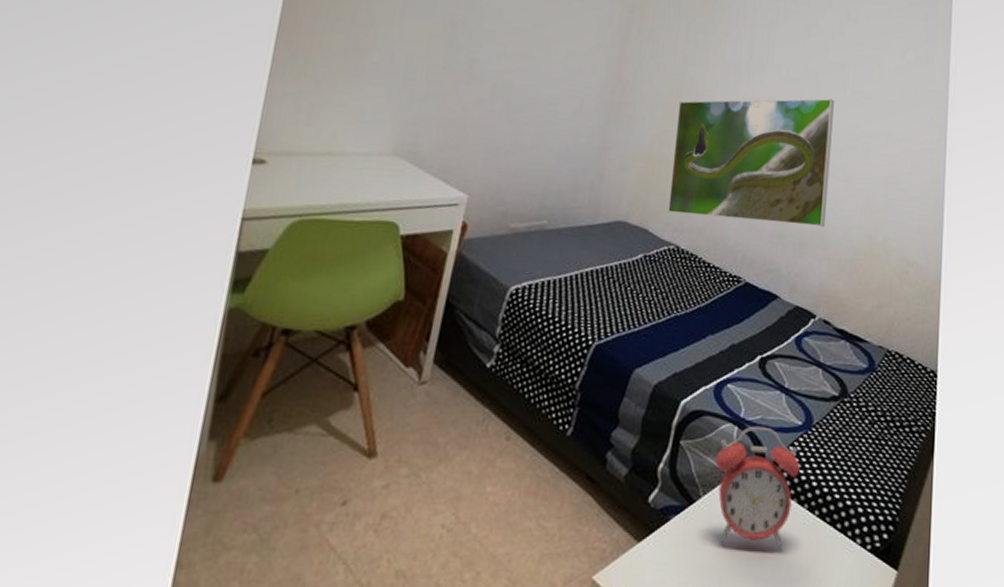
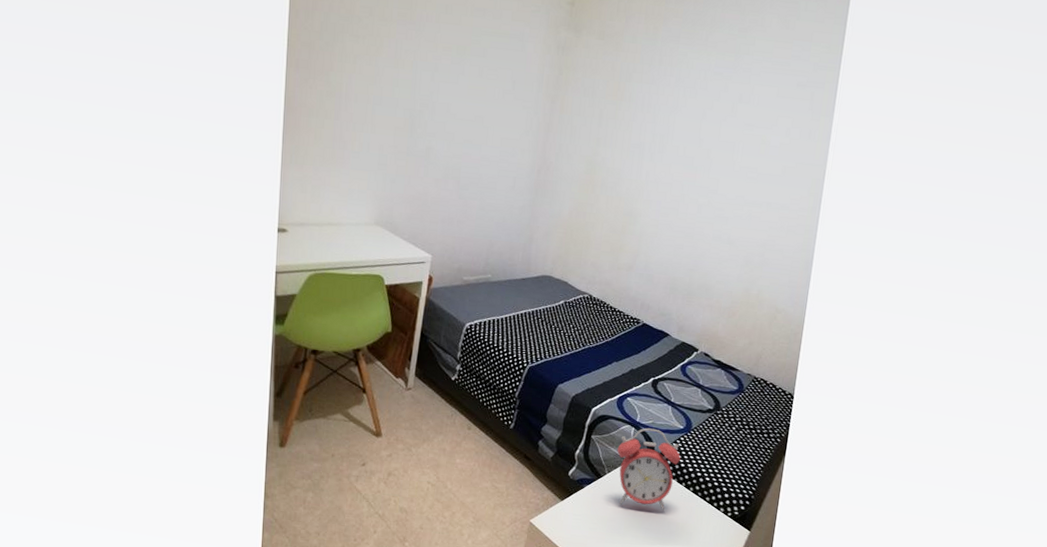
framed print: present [668,98,834,227] -> none [583,173,723,281]

